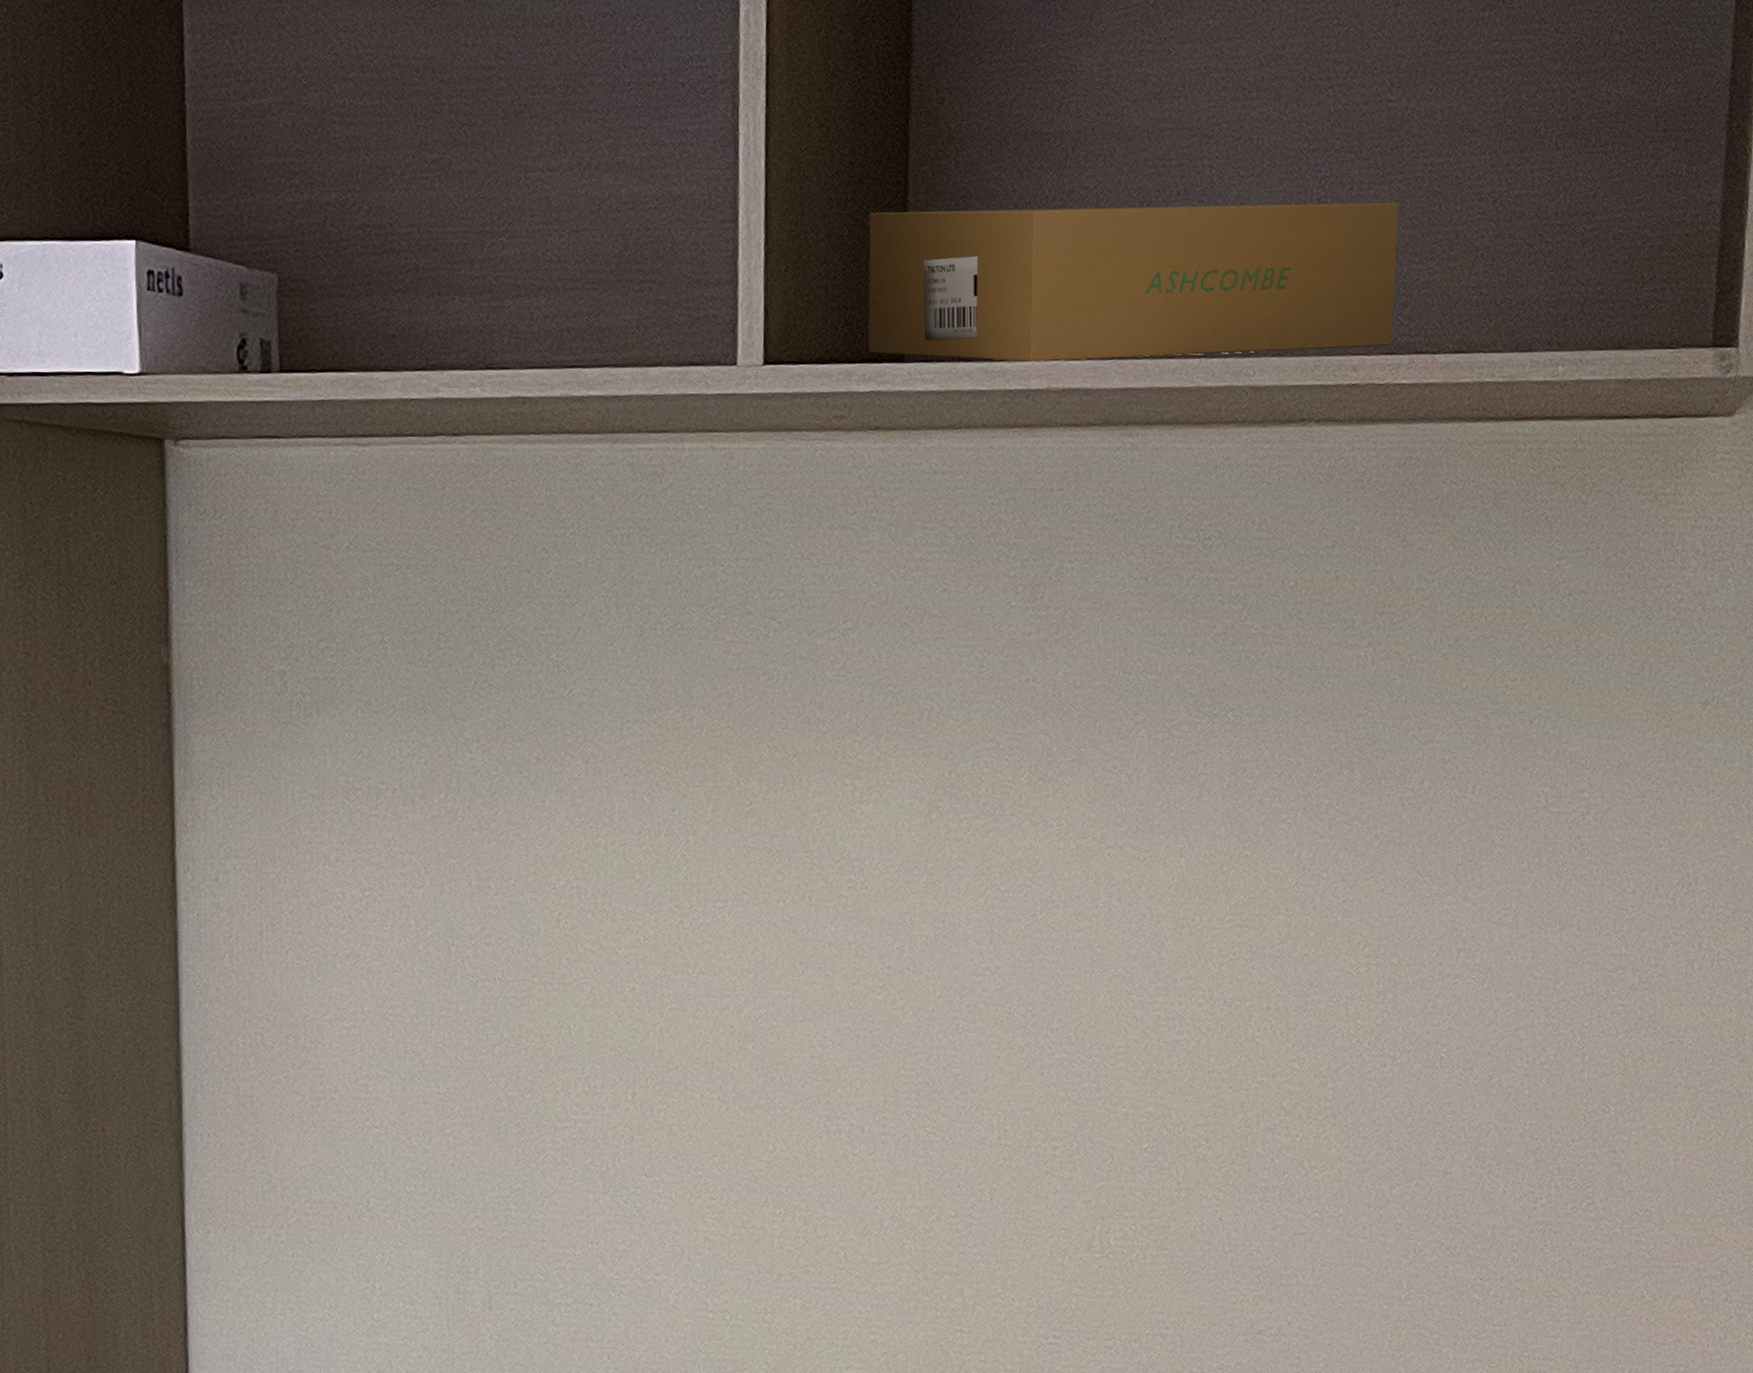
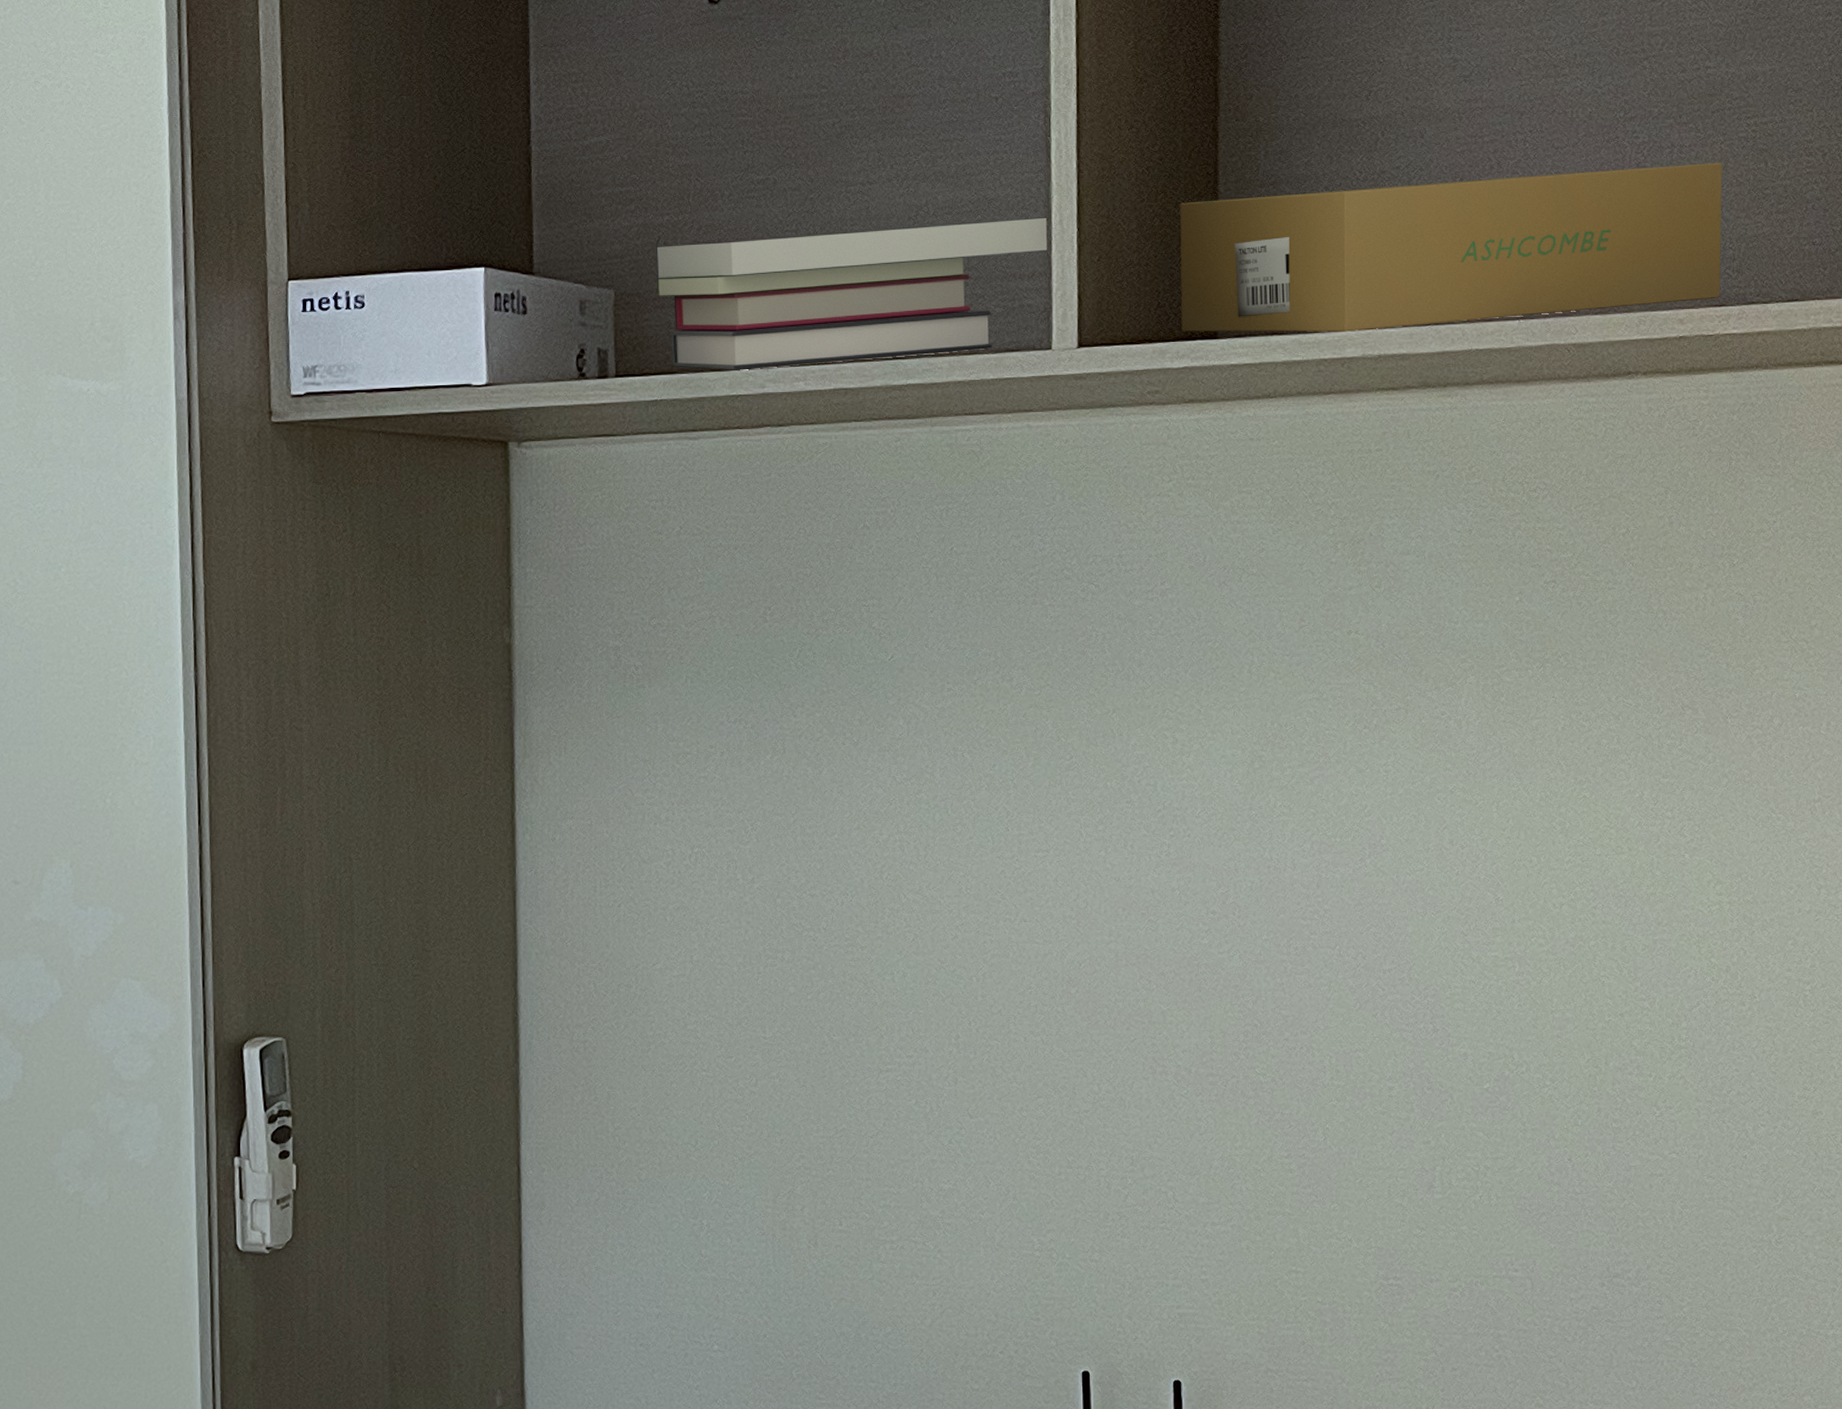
books: none [323,219,734,372] -> present [656,217,1048,370]

